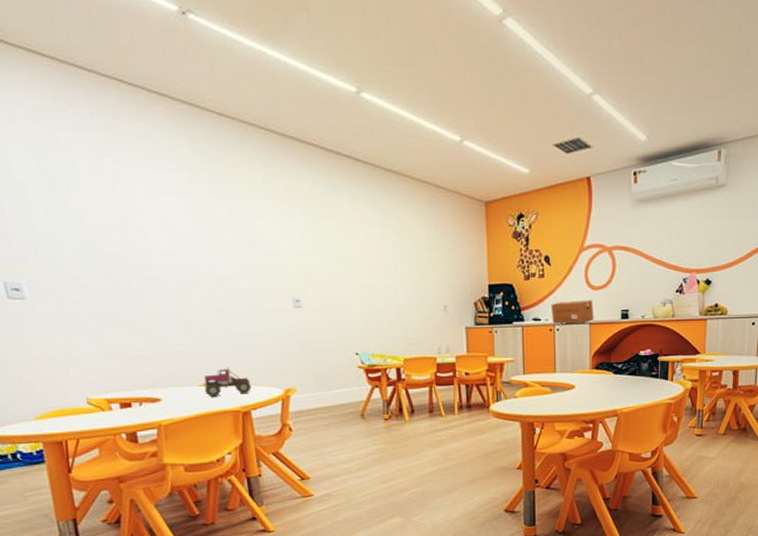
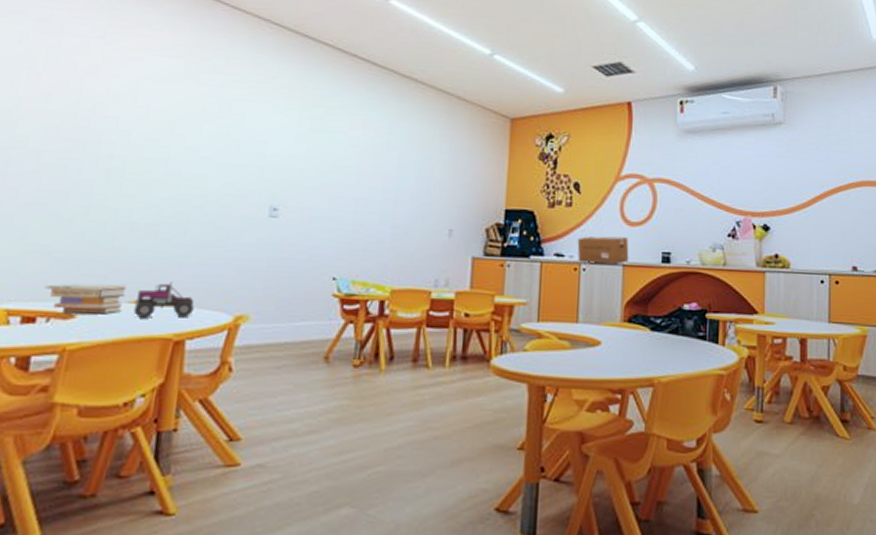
books: none [130,372,195,399] -> present [44,283,126,315]

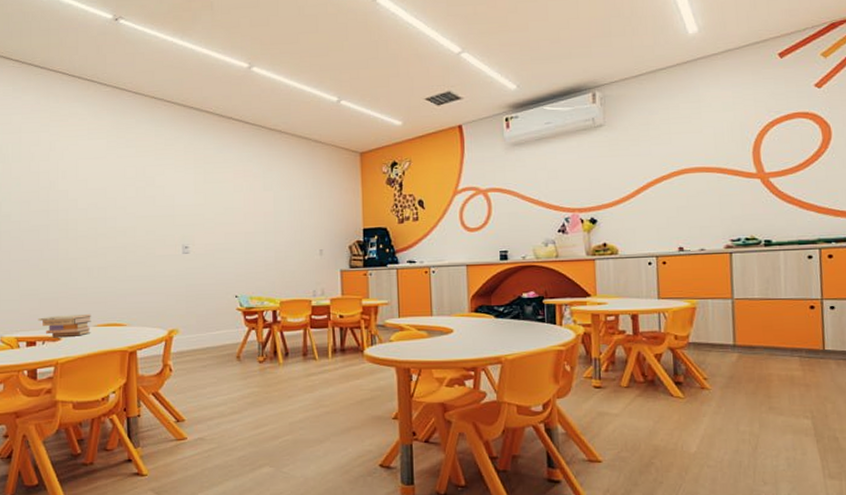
toy truck: present [133,282,195,318] -> none [98,309,139,337]
box: present [577,236,629,264] -> none [425,242,471,266]

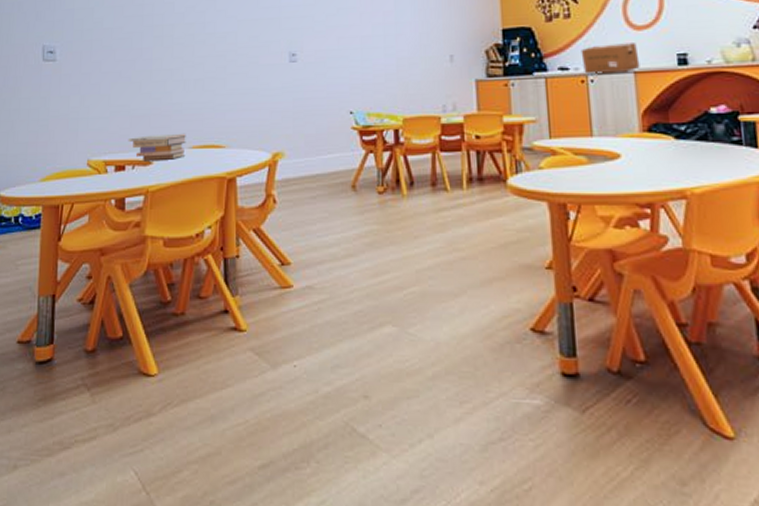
box: none [425,242,471,266] -> present [581,43,640,74]

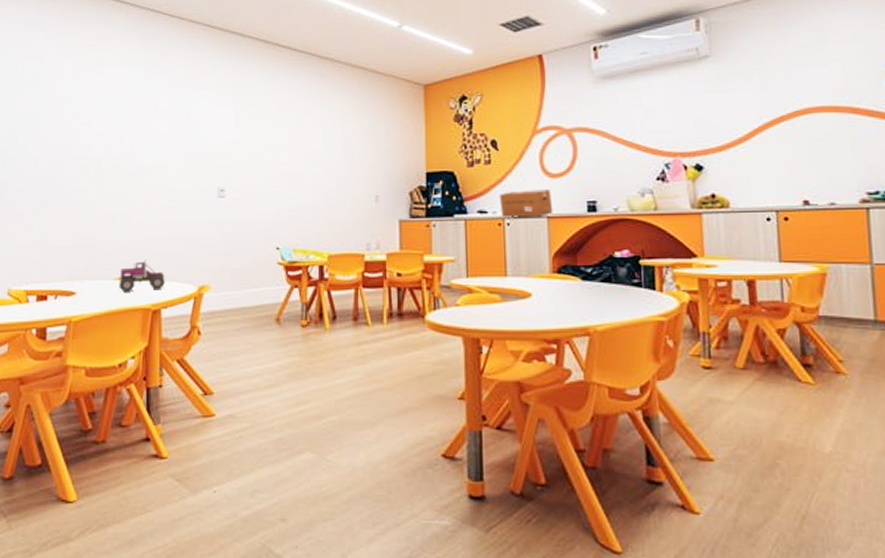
books: present [128,133,186,162] -> none [51,264,111,292]
toy truck: none [194,127,239,161] -> present [119,260,165,292]

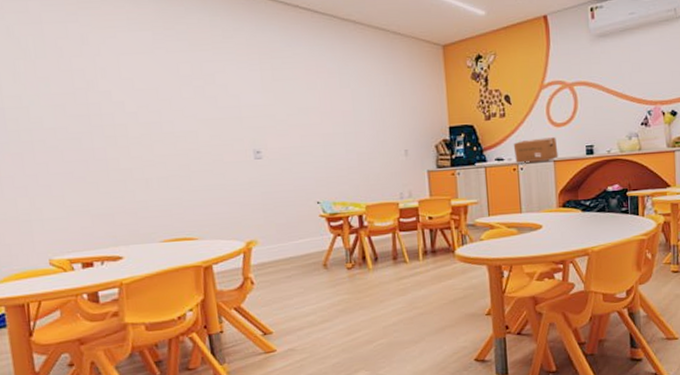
toy truck: present [119,260,165,292] -> none [165,221,213,253]

